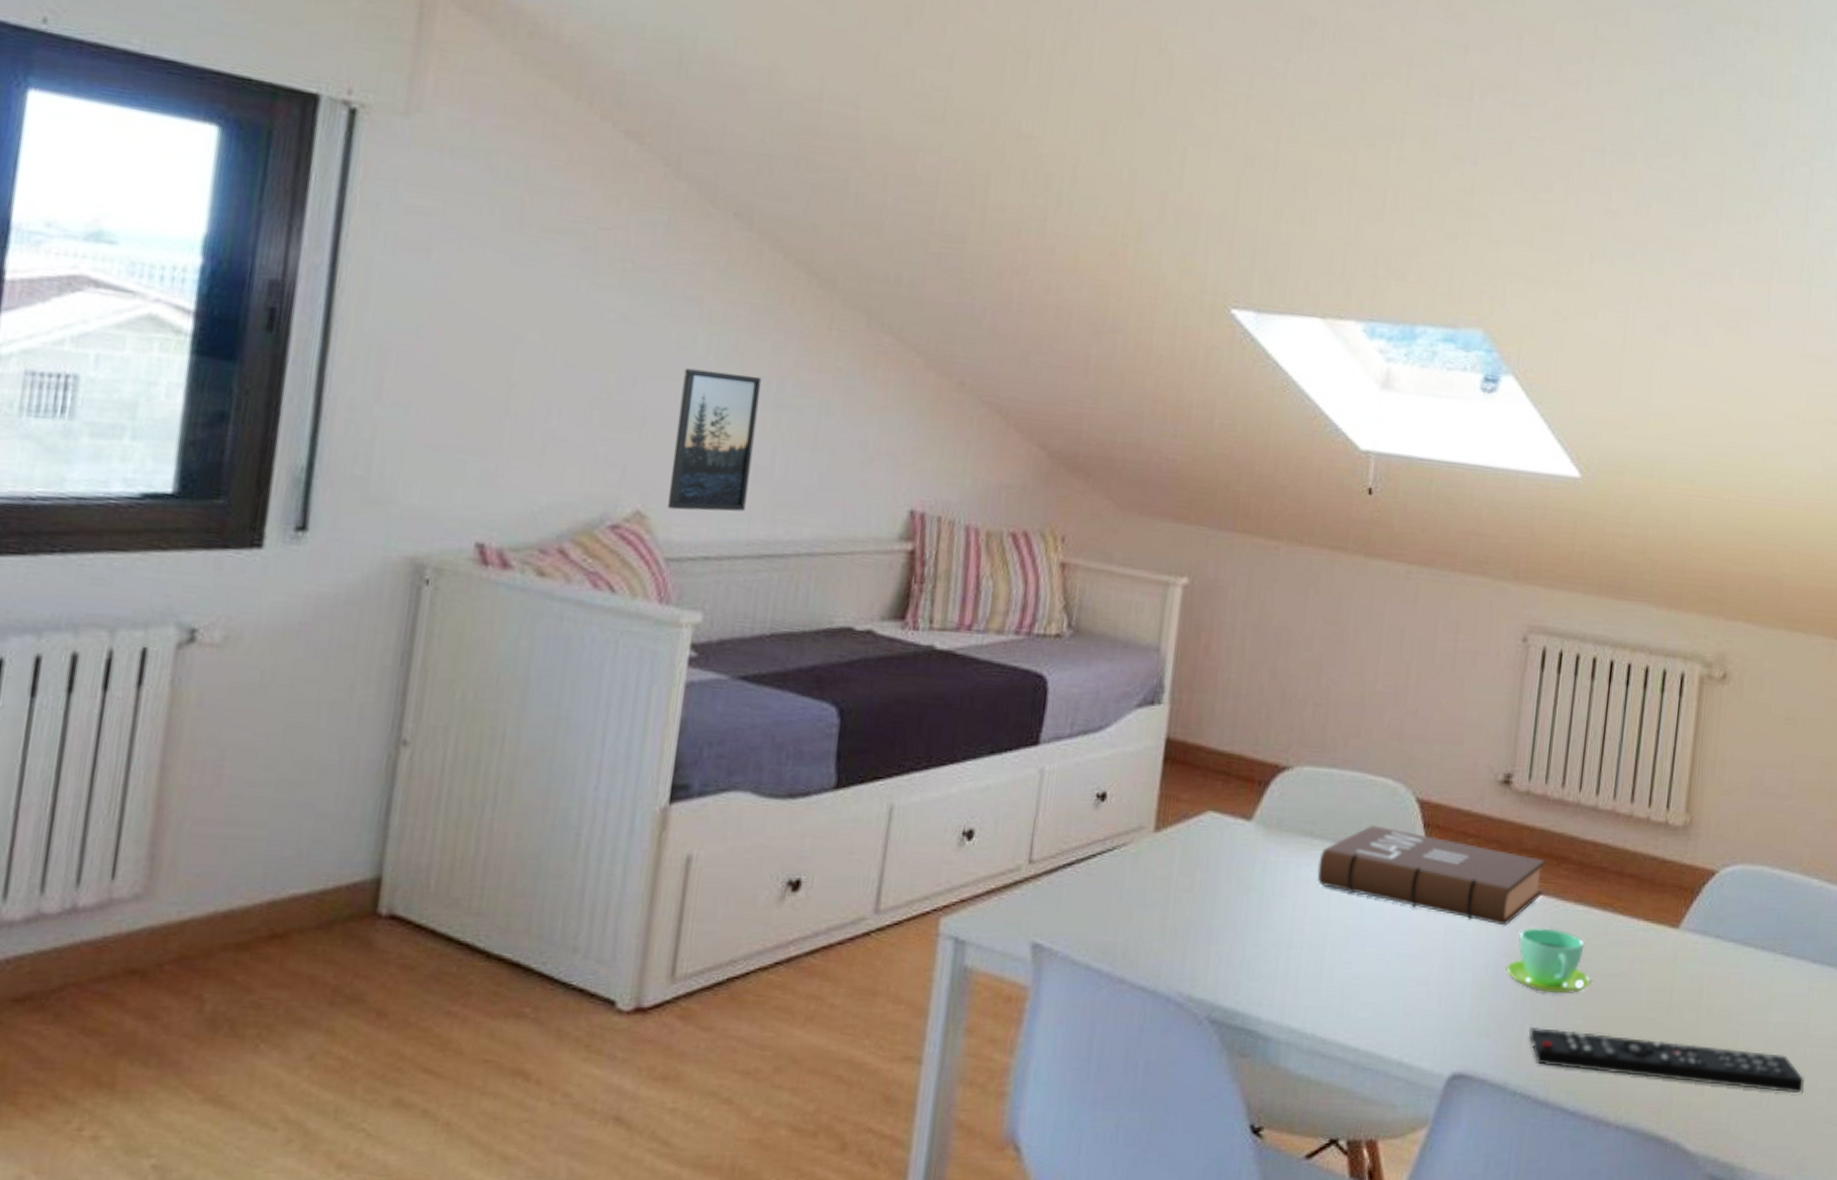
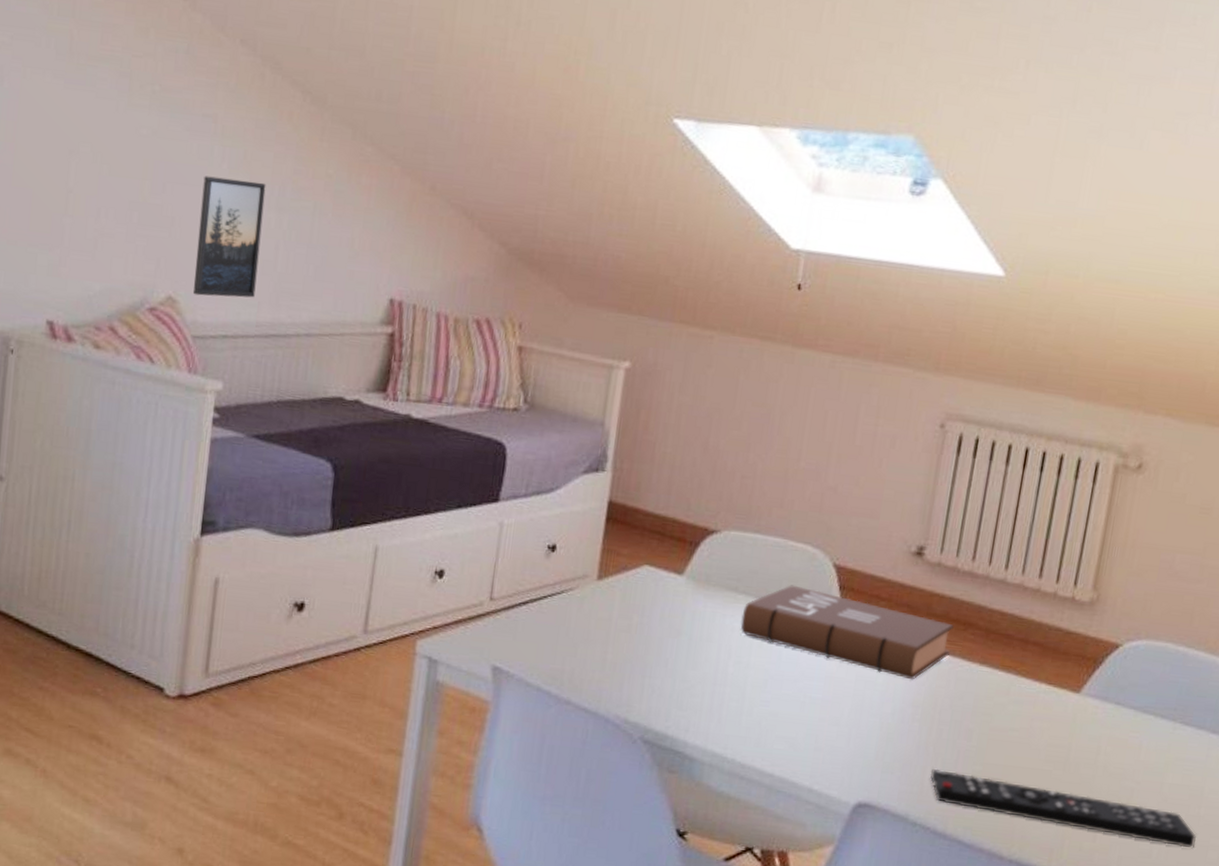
cup: present [1506,927,1592,994] -> none [911,682,992,743]

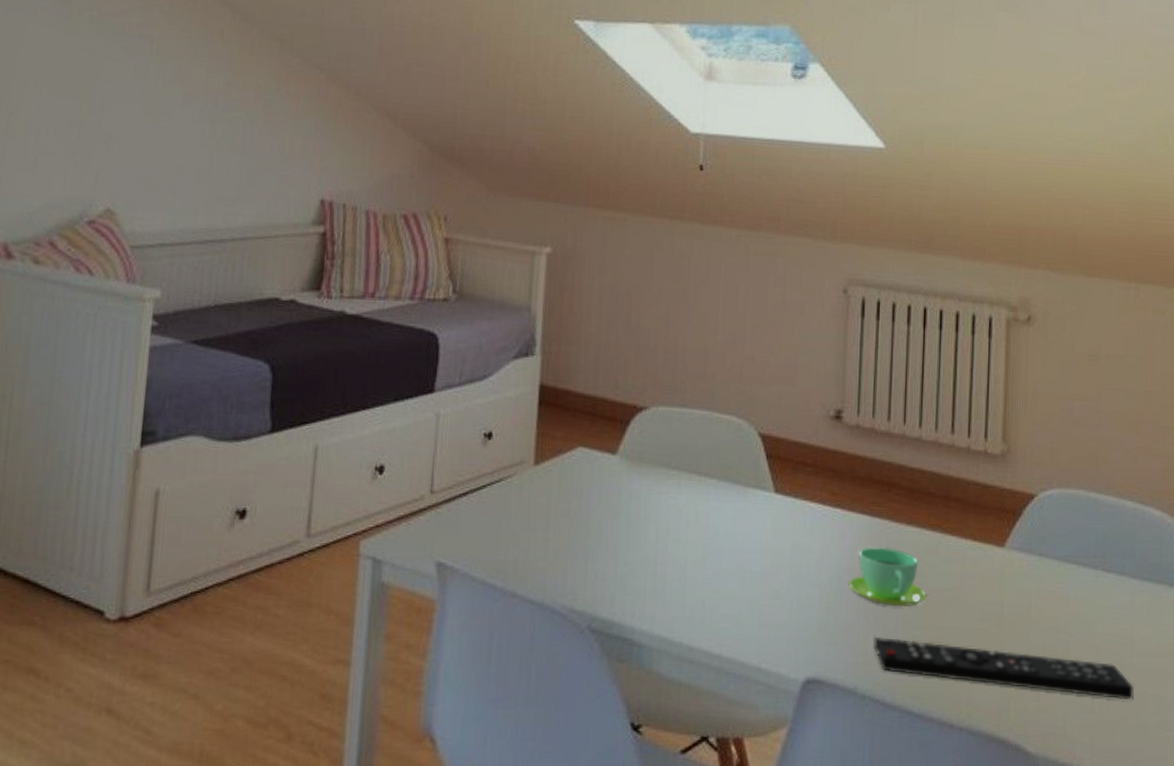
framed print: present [192,175,266,298] -> none [130,92,200,207]
book: present [740,585,954,680] -> none [675,457,878,546]
cup: none [911,682,992,743] -> present [848,547,927,607]

